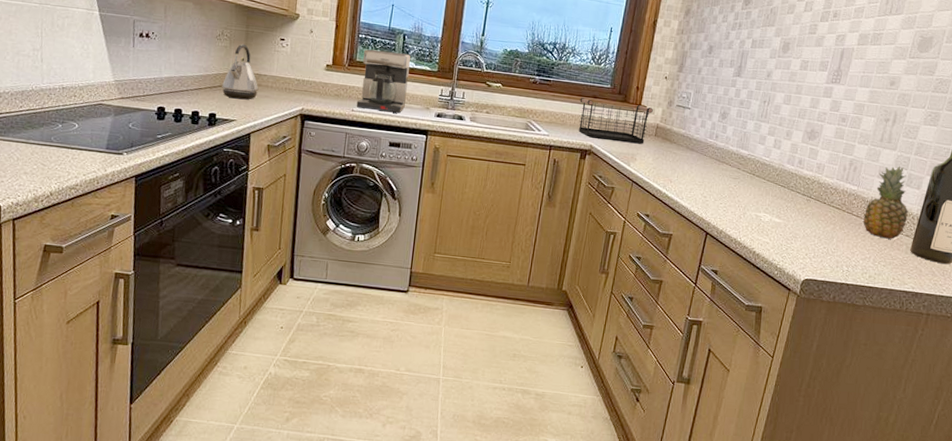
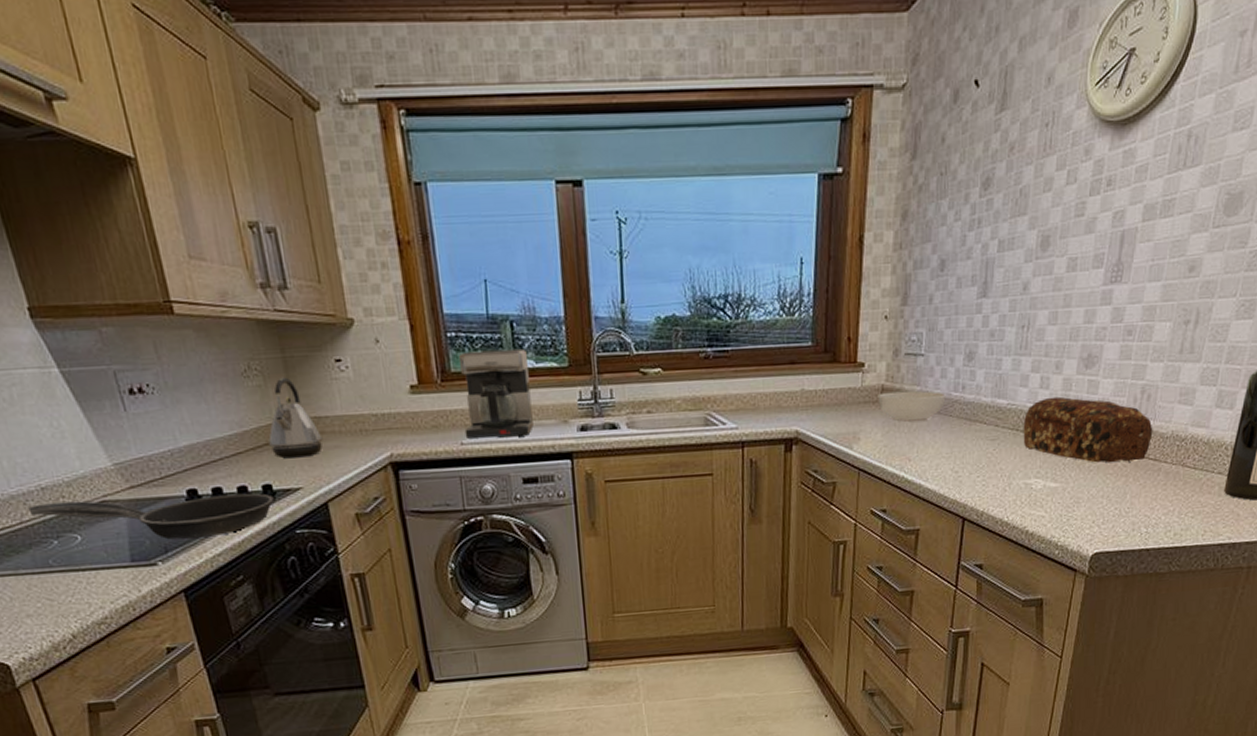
frying pan: none [49,98,215,143] -> present [28,493,275,540]
dish rack: present [579,98,653,145] -> none [772,362,874,421]
bowl: none [653,130,704,156] -> present [878,391,947,422]
bread loaf: none [757,155,857,215] -> present [1023,396,1153,463]
fruit: present [862,166,909,239] -> none [1162,382,1221,482]

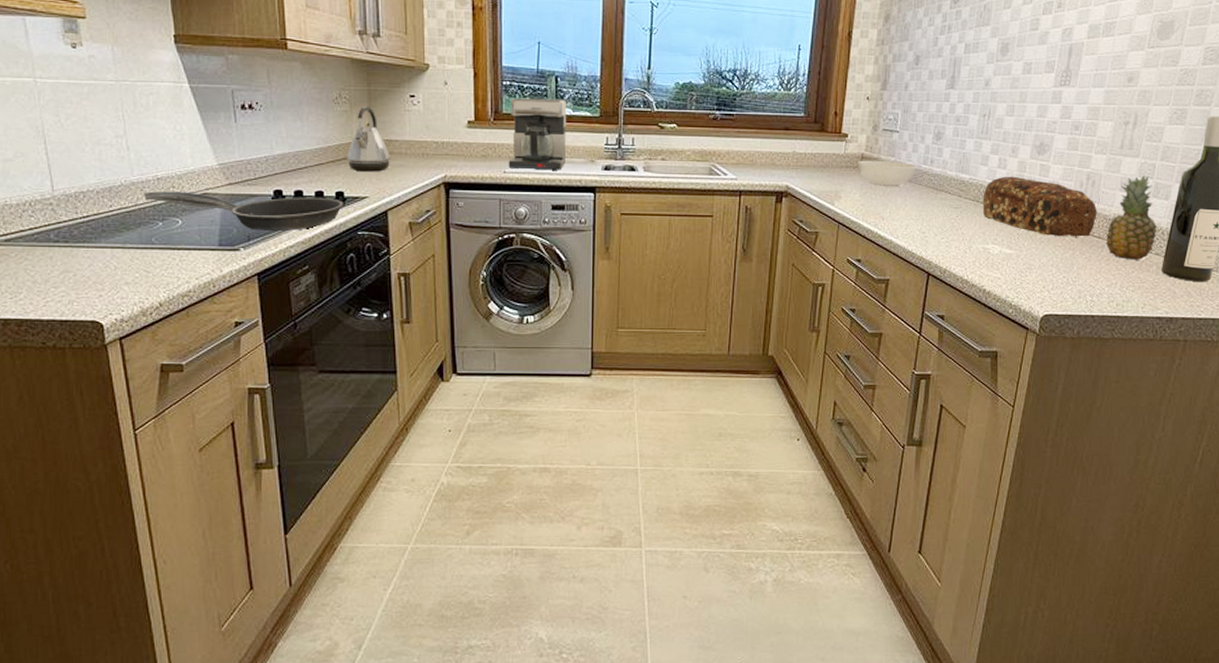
fruit: none [1162,382,1221,482] -> present [1105,175,1158,260]

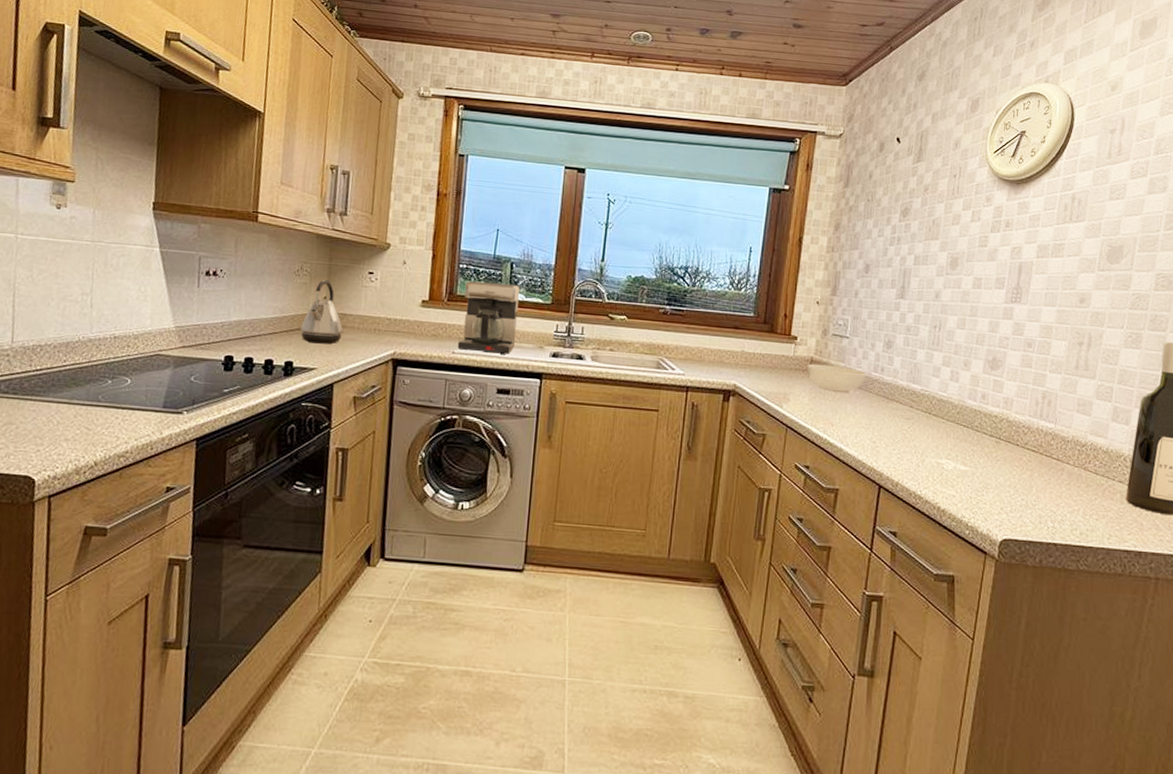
frying pan: present [144,191,344,232] -> none [98,349,292,398]
bread loaf: present [982,176,1097,237] -> none [935,389,1055,459]
fruit: present [1105,175,1158,260] -> none [1064,397,1119,487]

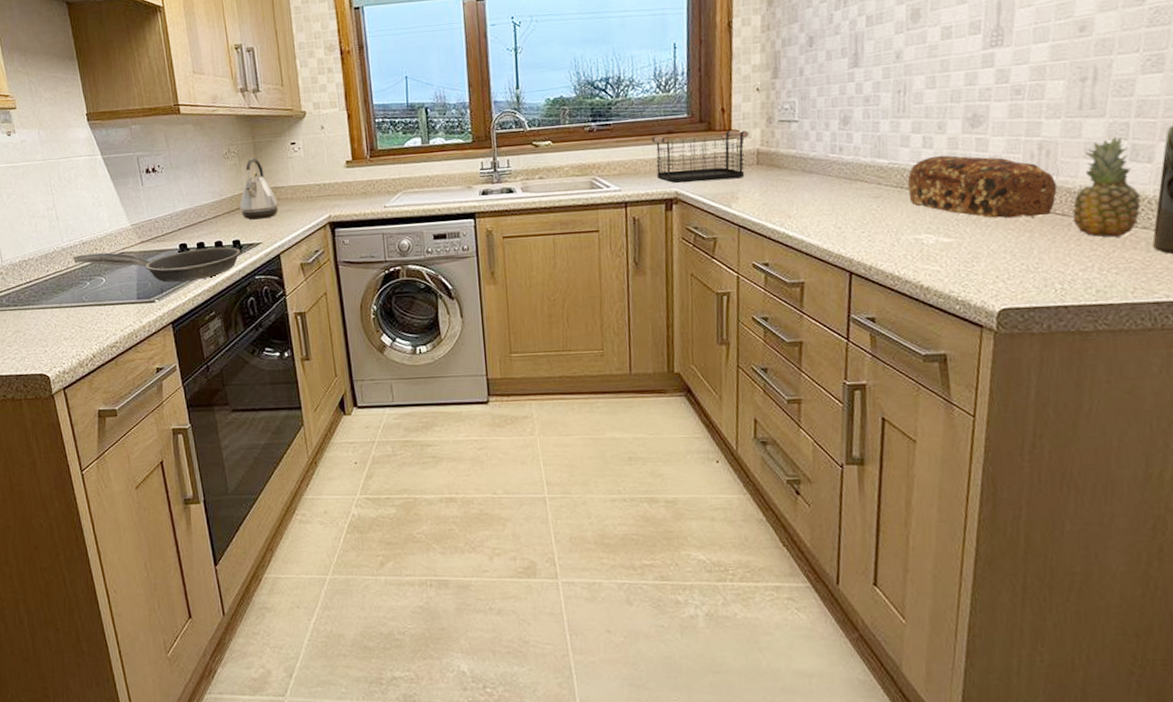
frying pan: none [98,349,292,398] -> present [73,246,241,283]
coffee maker: present [457,281,520,354] -> none [384,129,443,204]
dish rack: none [719,329,805,382] -> present [651,129,749,183]
bowl: present [807,363,868,393] -> none [754,153,824,182]
bread loaf: none [935,389,1055,459] -> present [907,155,1057,219]
fruit: none [1064,397,1119,487] -> present [1072,137,1142,237]

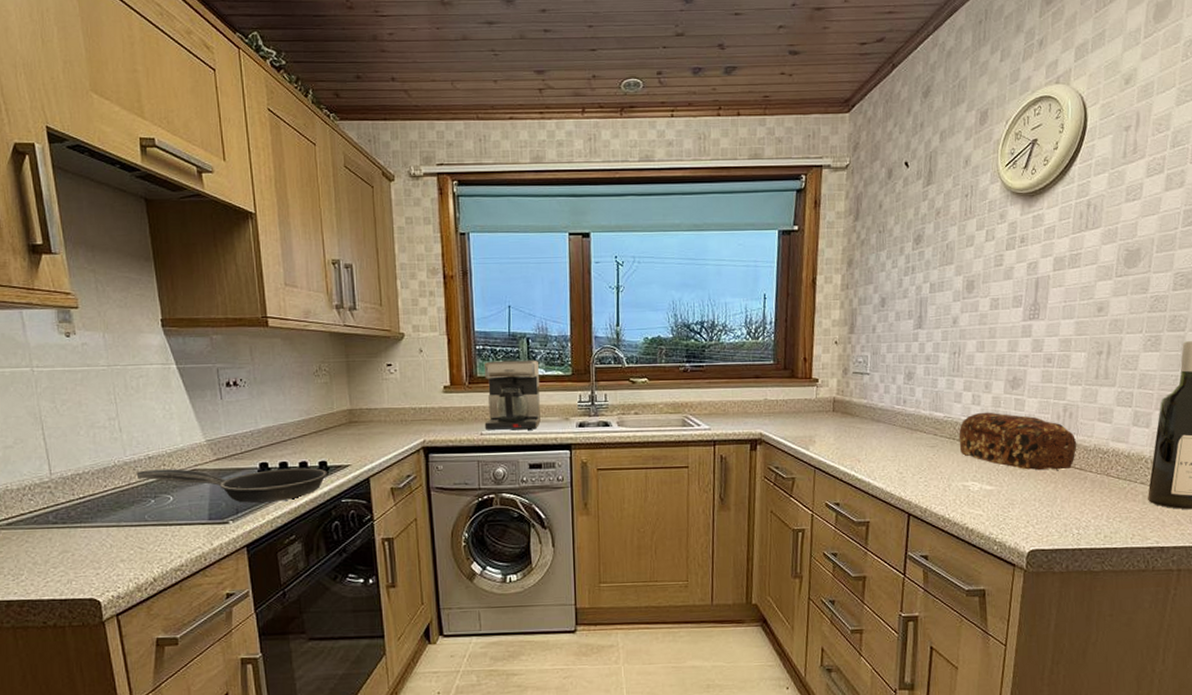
kettle: present [240,157,279,220] -> none [328,376,371,441]
coffee maker: none [384,129,443,204] -> present [484,359,541,431]
dish rack: present [651,129,749,183] -> none [740,378,827,425]
fruit: present [1072,137,1142,237] -> none [1087,404,1141,490]

